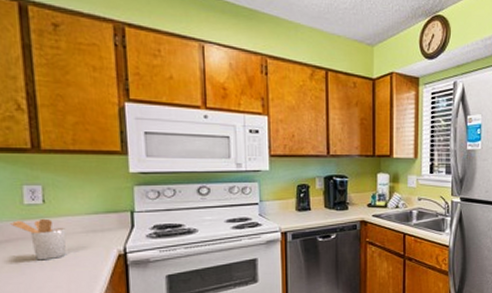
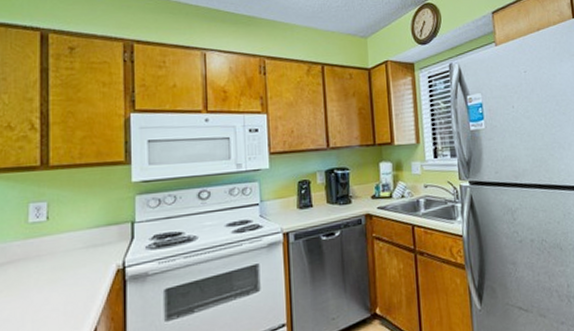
utensil holder: present [10,218,67,261] -> none [13,236,67,282]

